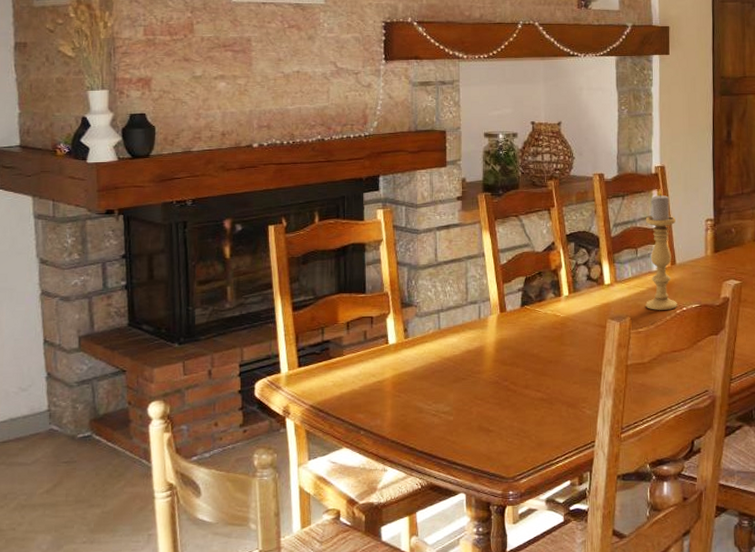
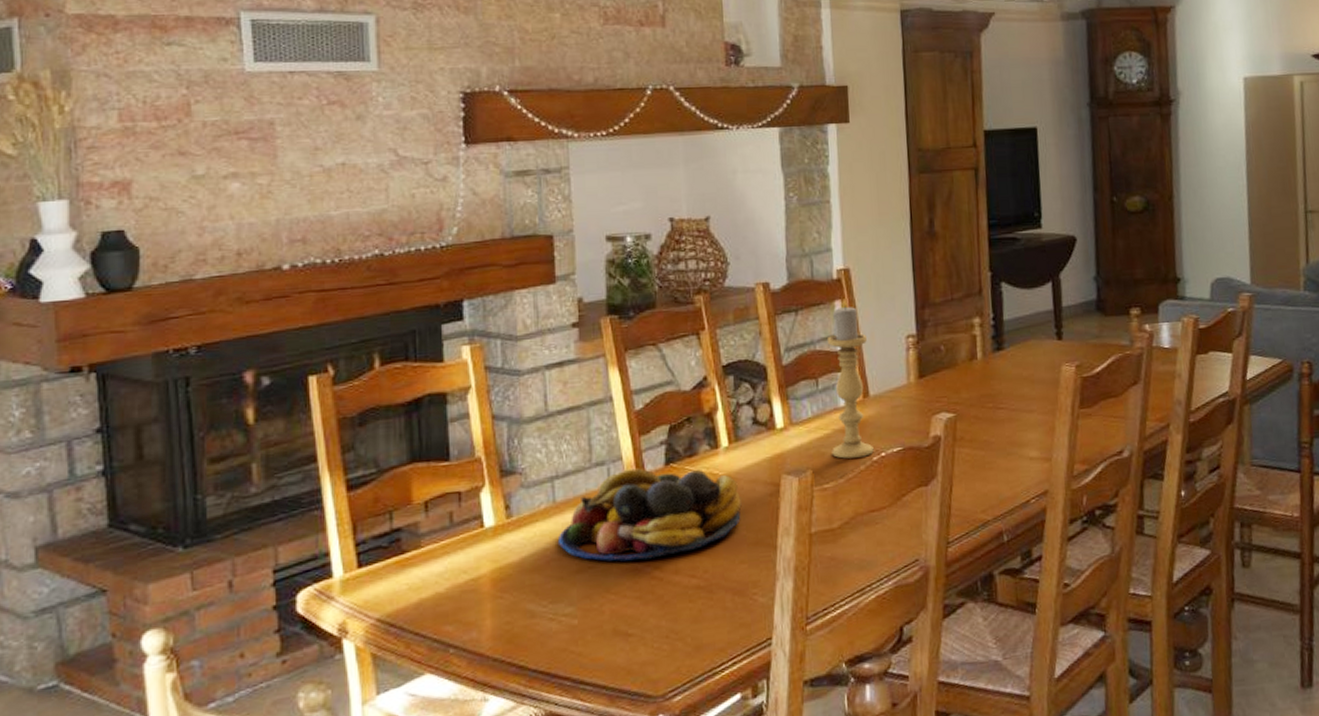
fruit bowl: none [440,307,577,377] -> present [557,468,742,562]

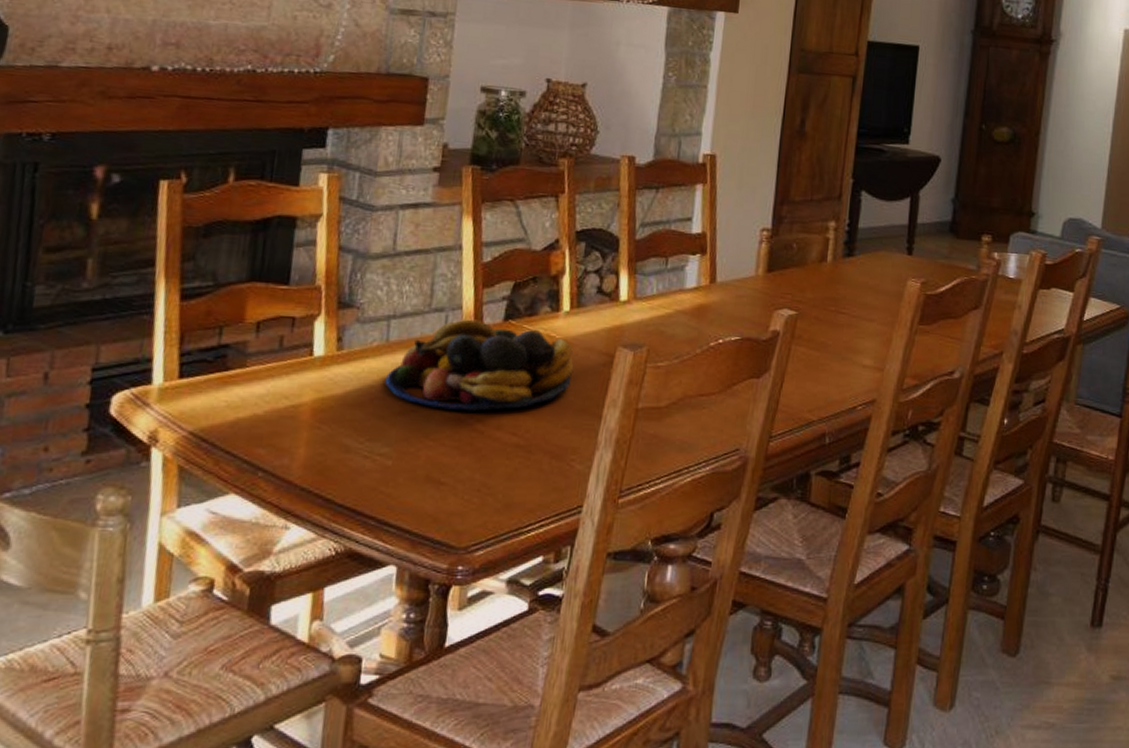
candle holder: present [828,304,874,459] -> none [670,189,722,341]

